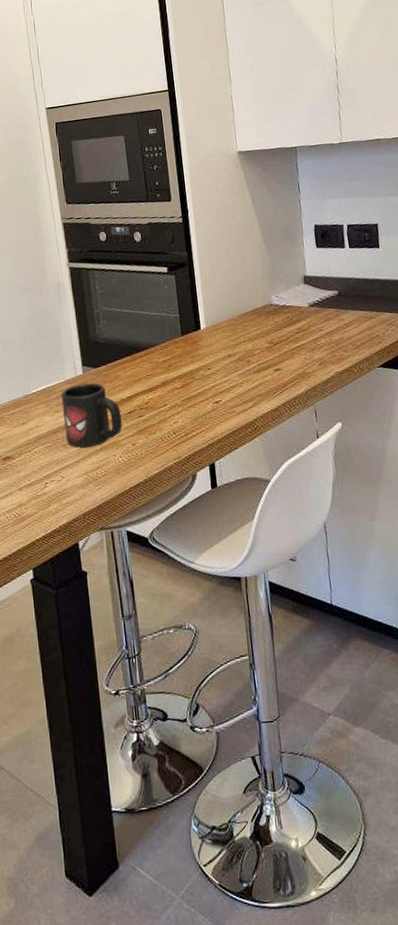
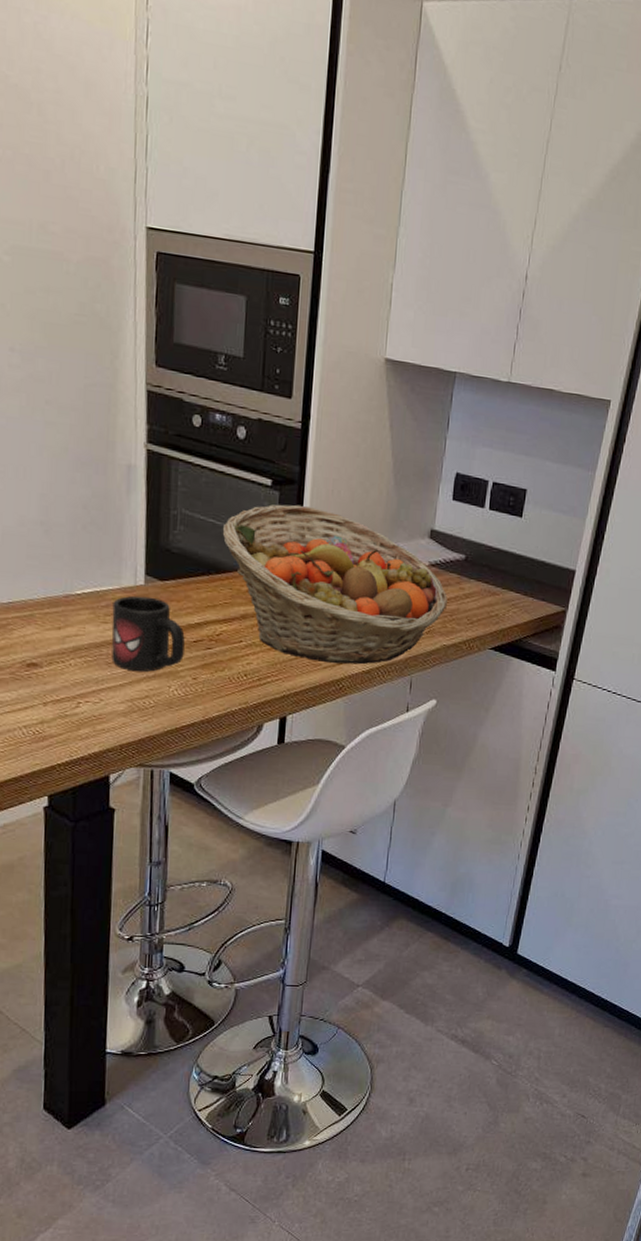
fruit basket: none [135,281,332,409] -> present [222,504,447,665]

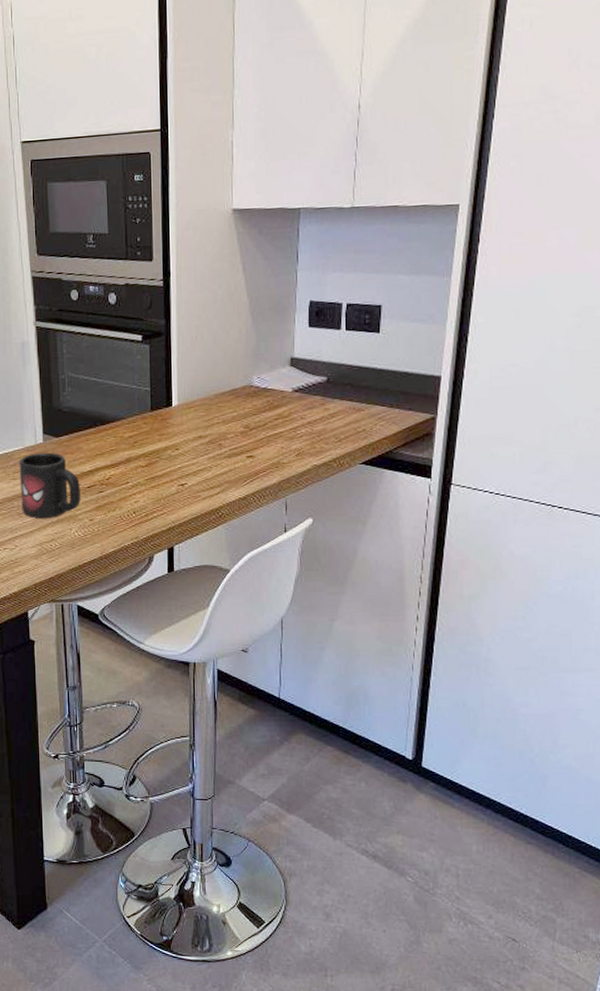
fruit basket: present [222,504,447,665] -> none [103,353,313,494]

